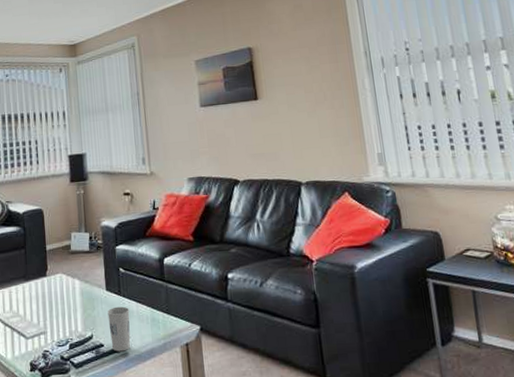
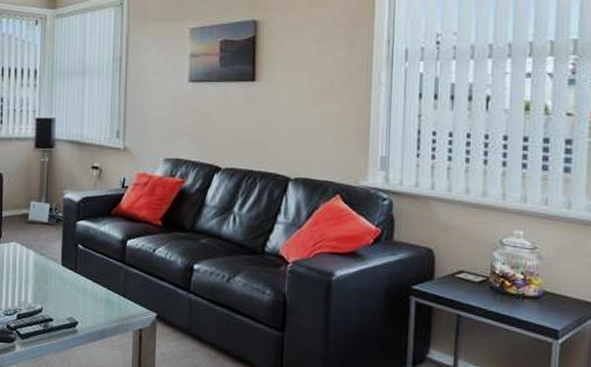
cup: present [107,306,131,352] -> none [60,283,84,329]

